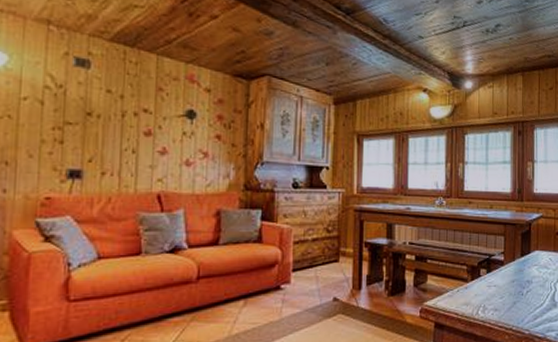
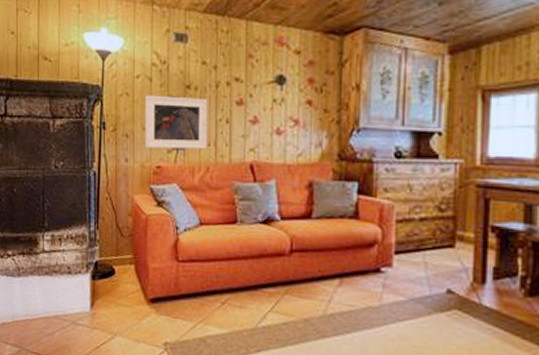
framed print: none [30,119,112,179] -> present [144,95,208,149]

